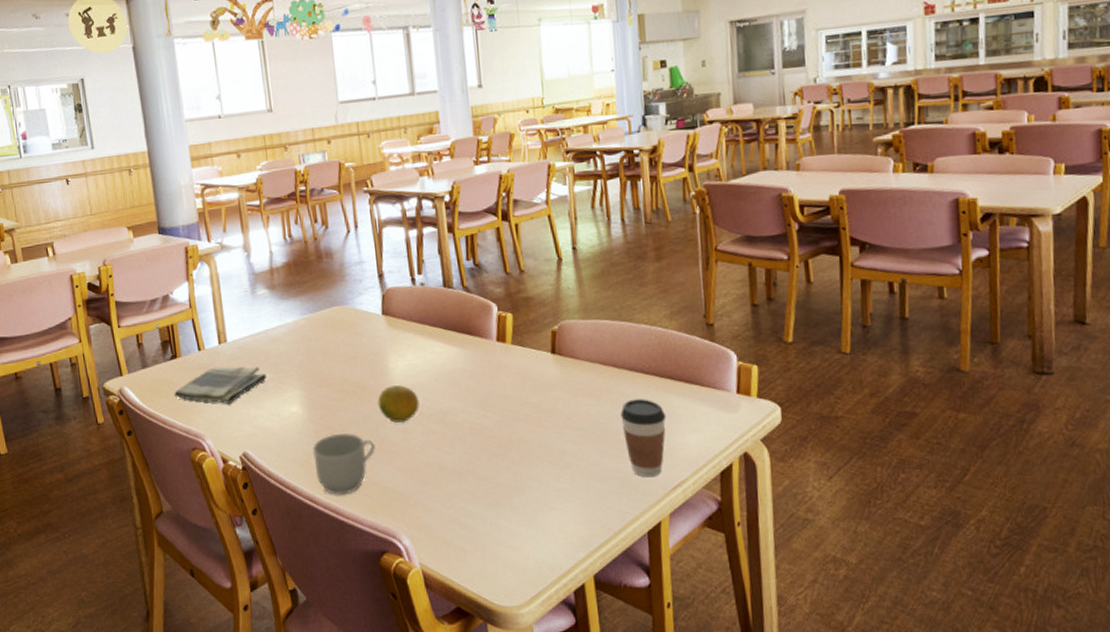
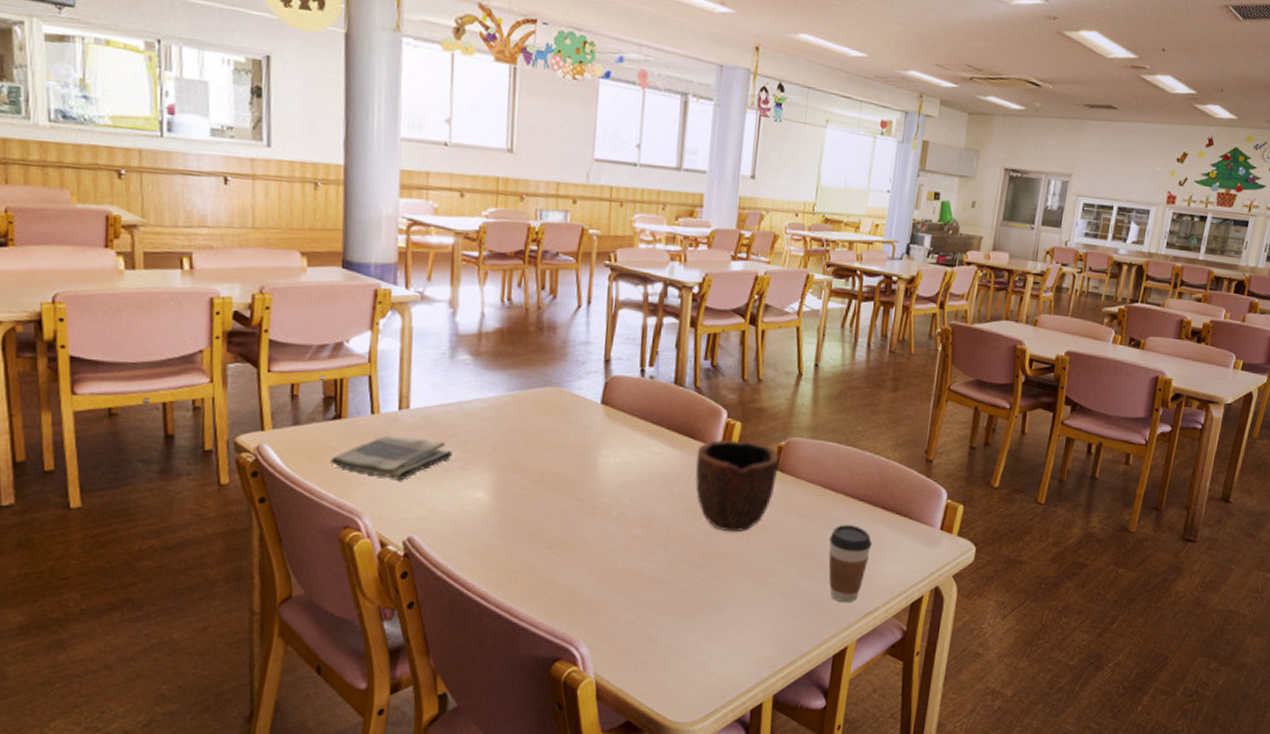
mug: present [311,433,375,495] -> none [493,528,568,595]
fruit: present [377,385,420,423] -> none [578,482,626,523]
bowl: none [475,330,556,419] -> present [694,439,780,533]

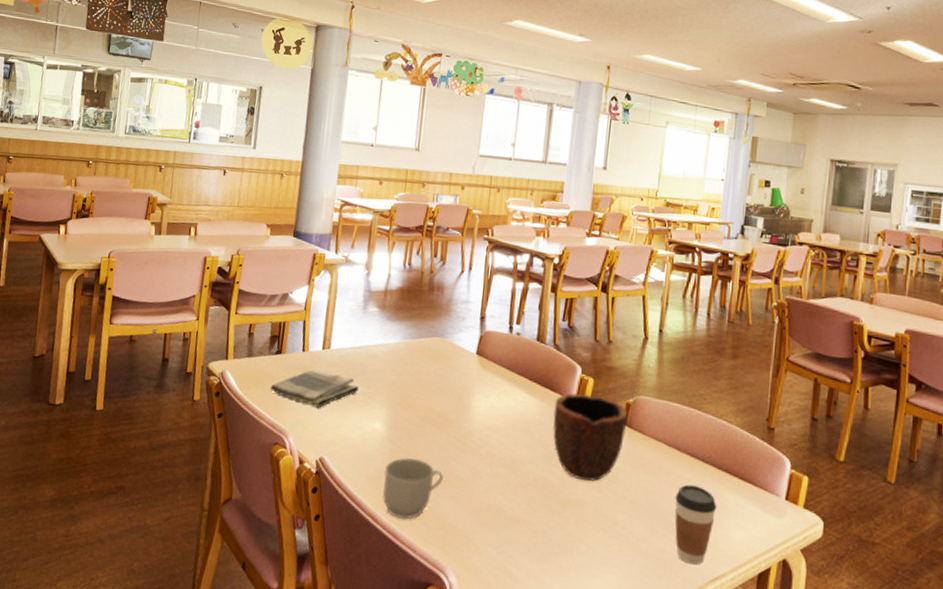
mug: none [493,528,568,595] -> present [383,458,444,520]

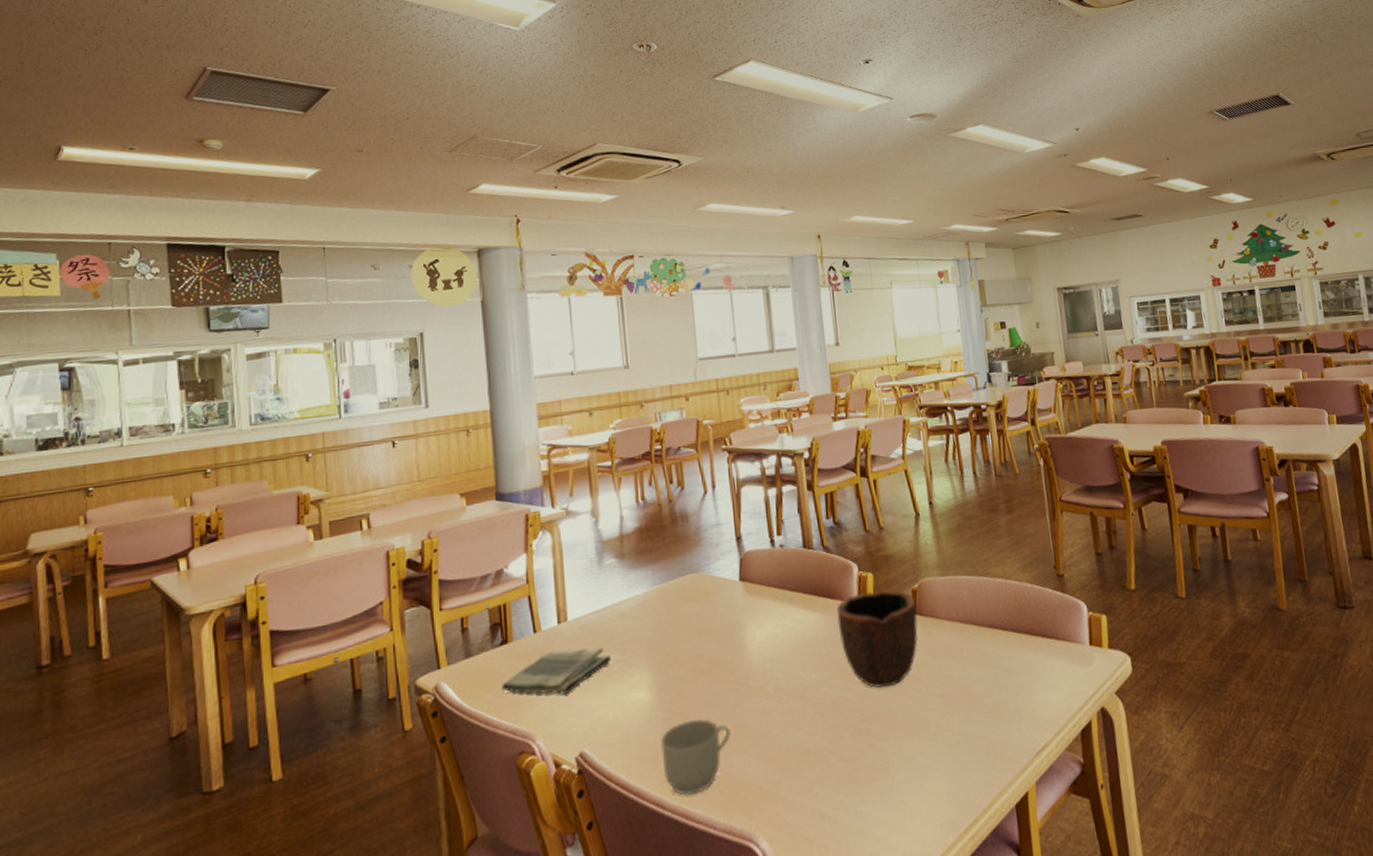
coffee cup: present [675,484,717,565] -> none [982,657,1027,744]

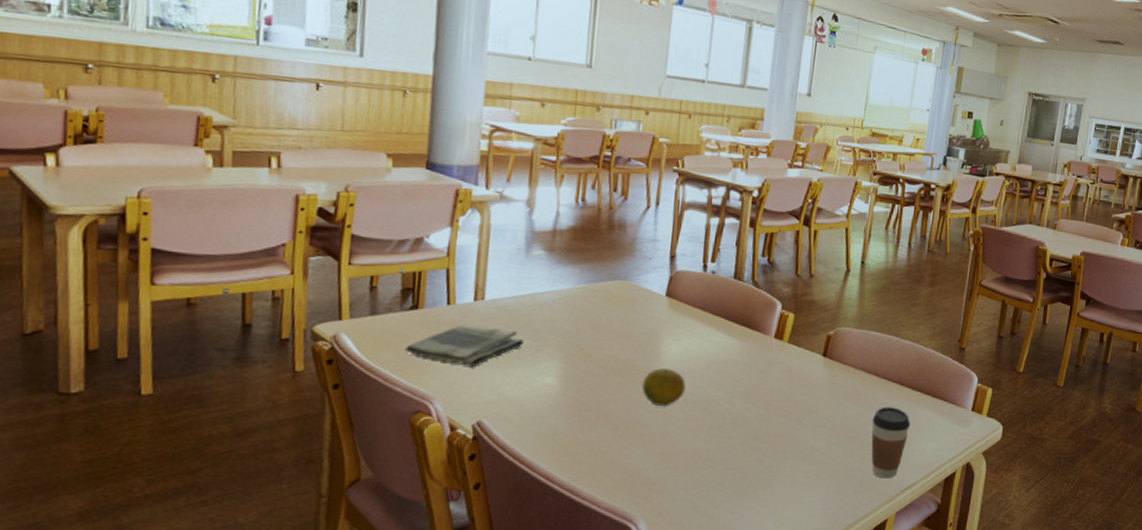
mug: present [659,718,731,796] -> none [558,411,630,475]
fruit: none [734,658,779,703] -> present [642,368,686,406]
bowl: present [836,590,918,688] -> none [750,329,829,415]
coffee cup: none [982,657,1027,744] -> present [871,407,911,479]

